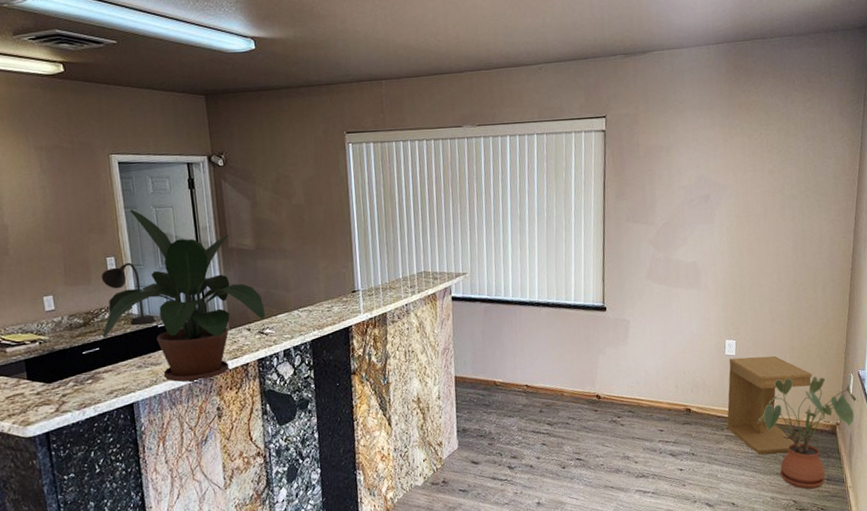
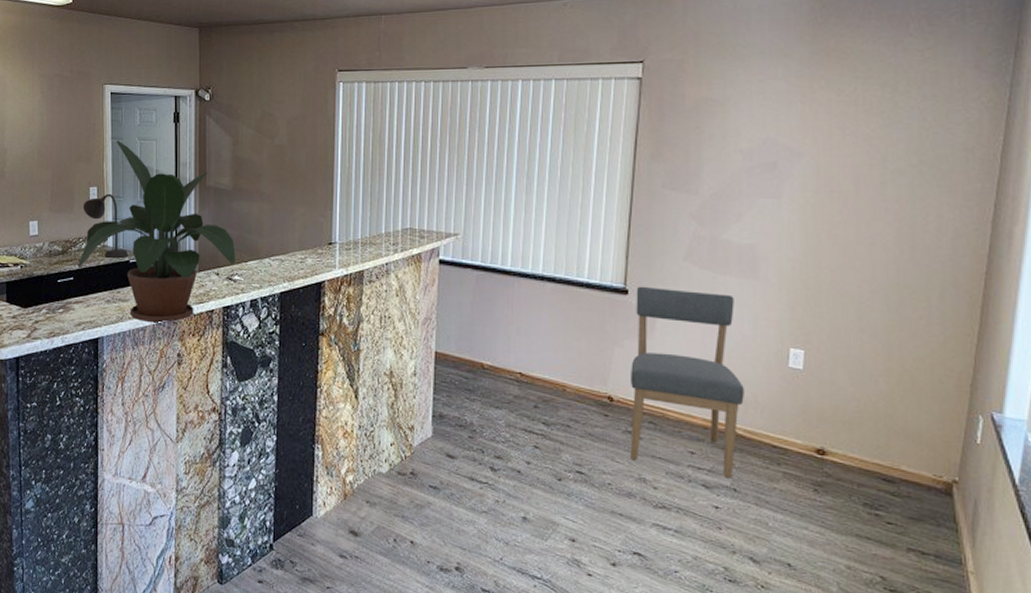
chair: none [612,302,696,447] -> present [630,286,744,479]
side table: present [726,355,812,455] -> none [785,373,918,510]
house plant: present [756,376,858,489] -> none [828,409,990,566]

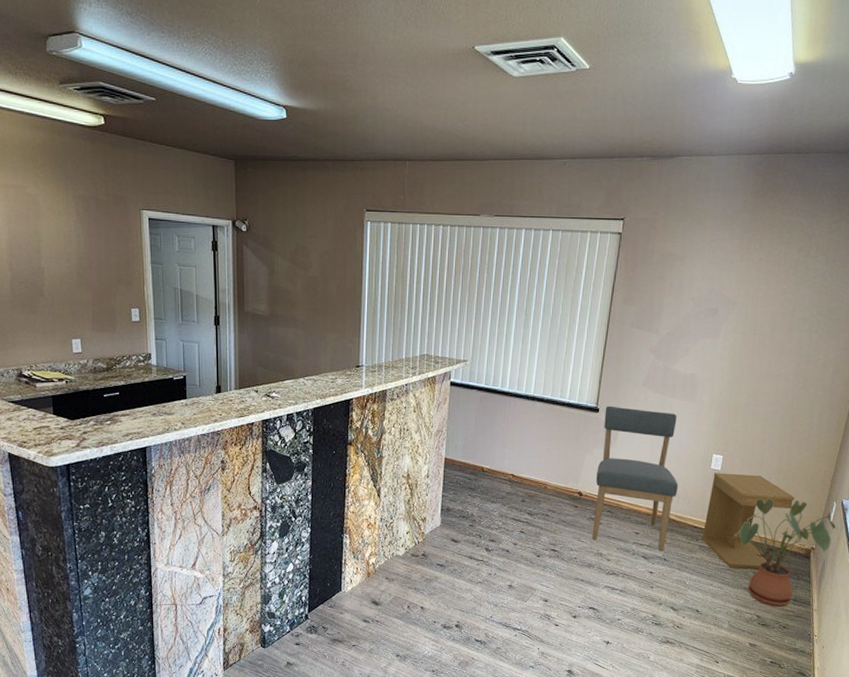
potted plant: present [78,140,236,322] -> none [123,265,273,433]
desk lamp: present [83,194,129,259] -> none [125,315,173,376]
side table: none [785,373,918,510] -> present [701,473,795,570]
house plant: none [828,409,990,566] -> present [731,499,837,607]

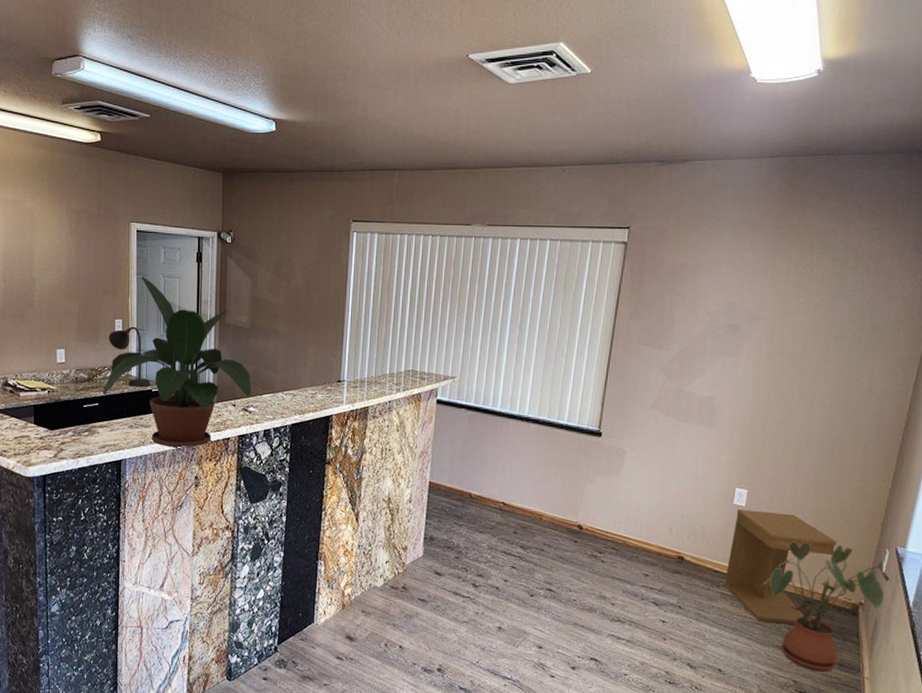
potted plant: none [123,265,273,433] -> present [103,276,252,447]
desk lamp: none [125,315,173,376] -> present [108,326,151,388]
chair: present [592,406,678,551] -> none [594,429,694,598]

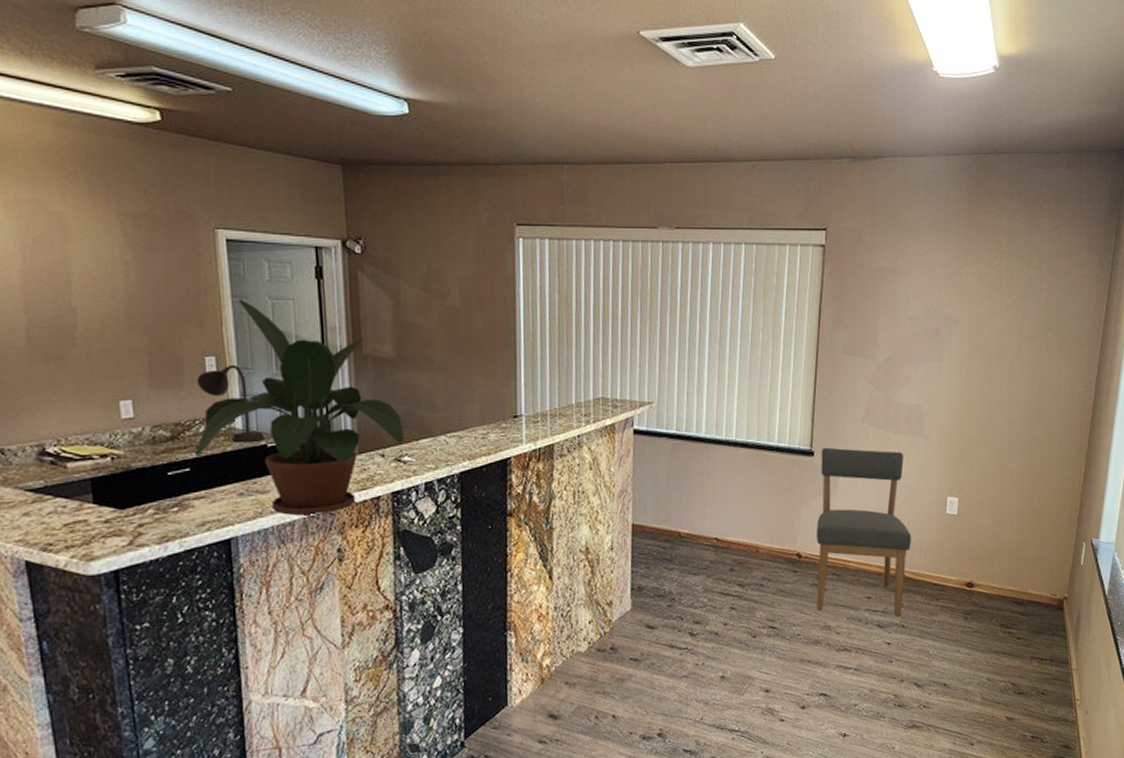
chair: none [594,429,694,598] -> present [816,447,911,617]
side table: present [723,509,837,626] -> none [942,517,1041,630]
house plant: present [759,541,891,672] -> none [975,542,1089,671]

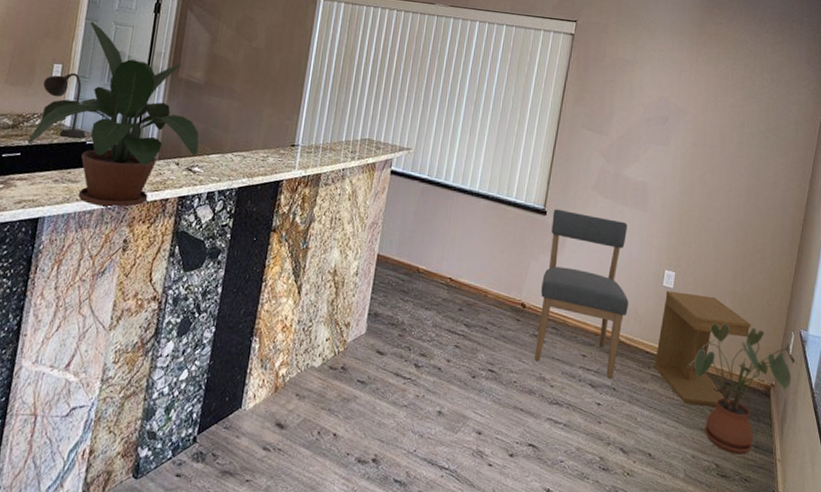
side table: none [942,517,1041,630] -> present [653,291,751,407]
house plant: none [975,542,1089,671] -> present [685,323,797,455]

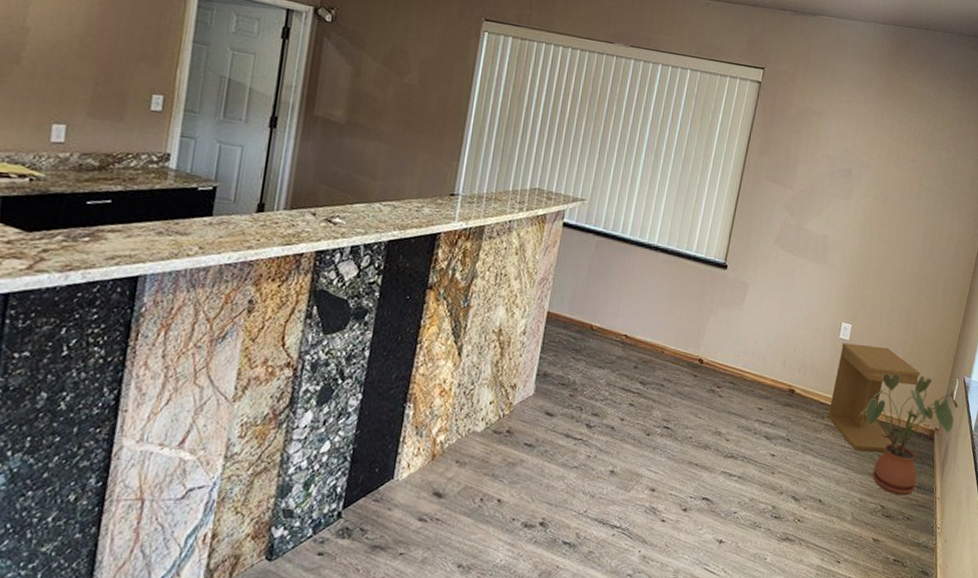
potted plant: present [28,21,199,207] -> none [121,45,340,263]
desk lamp: present [42,72,87,139] -> none [138,105,198,185]
chair: present [534,208,629,379] -> none [711,262,808,431]

